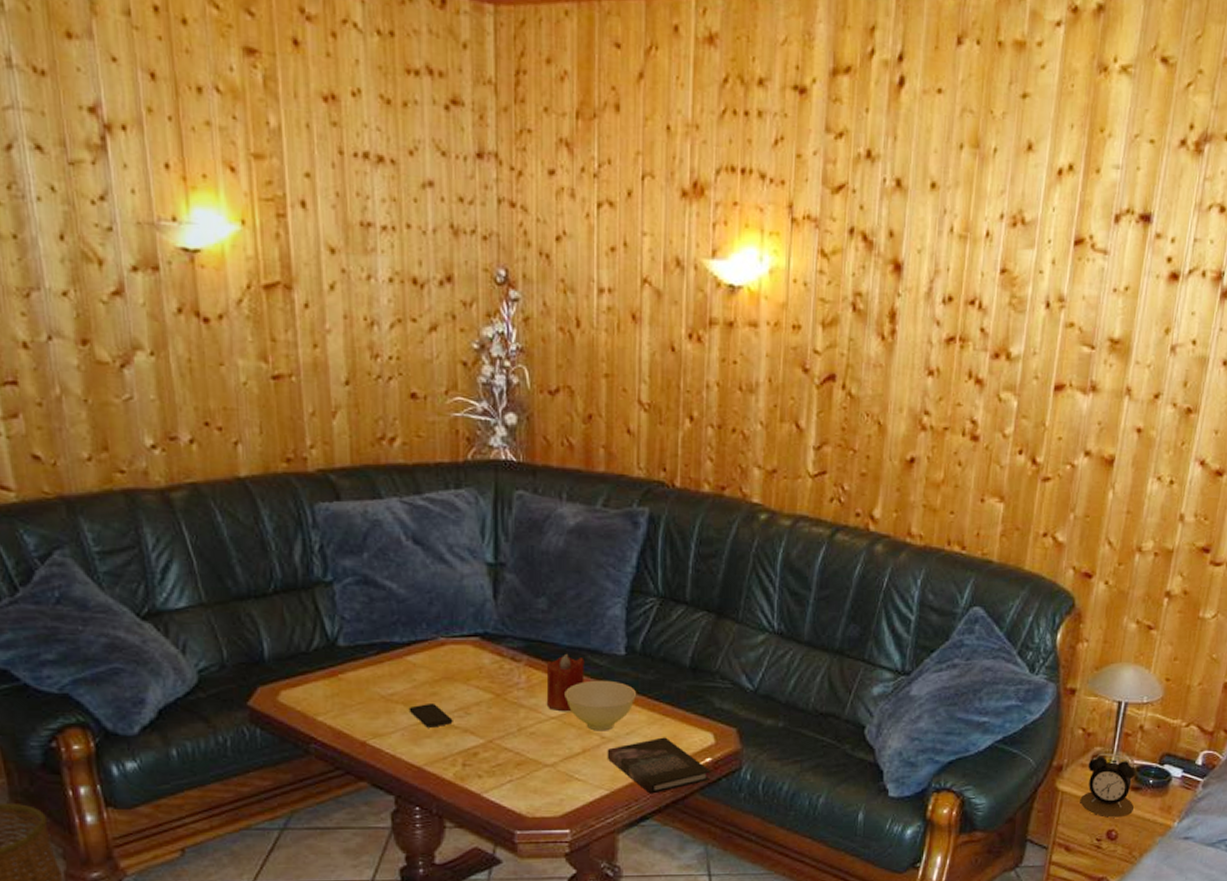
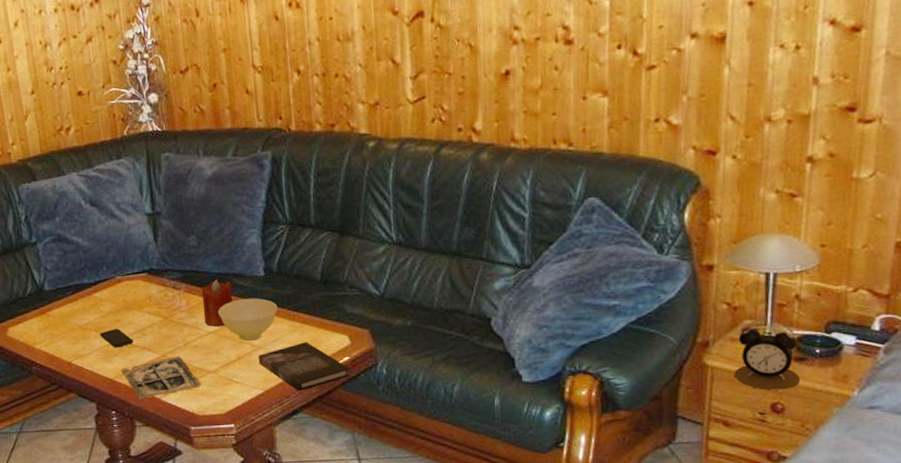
magazine: none [433,744,536,794] -> present [121,356,202,399]

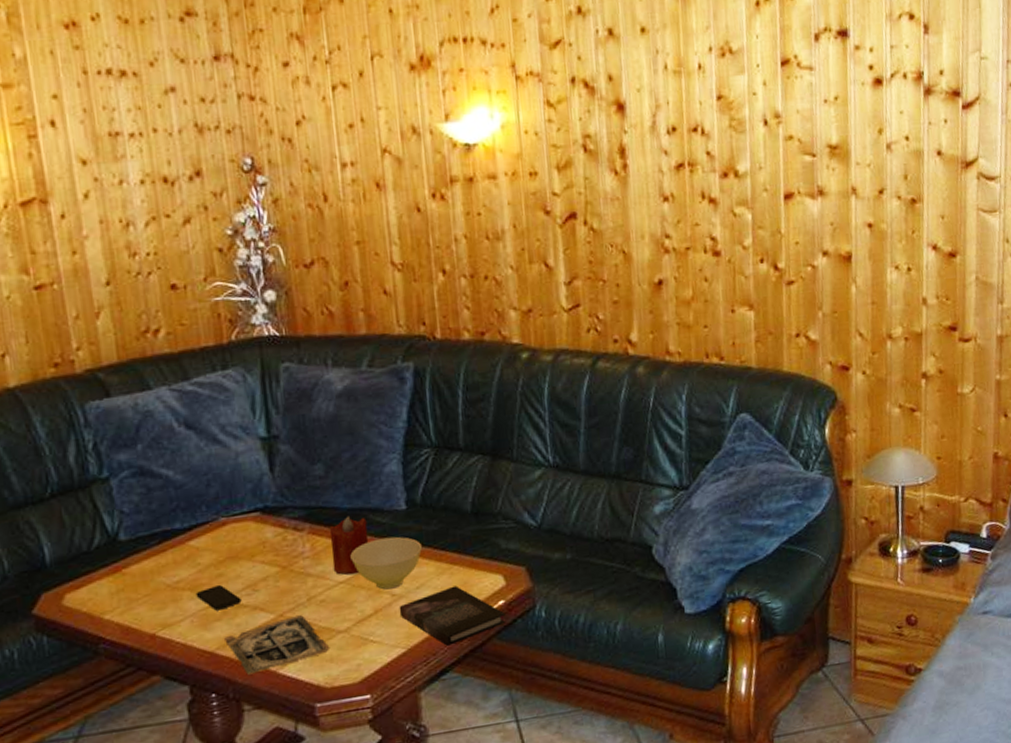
alarm clock: present [734,325,800,391] -> none [874,538,928,604]

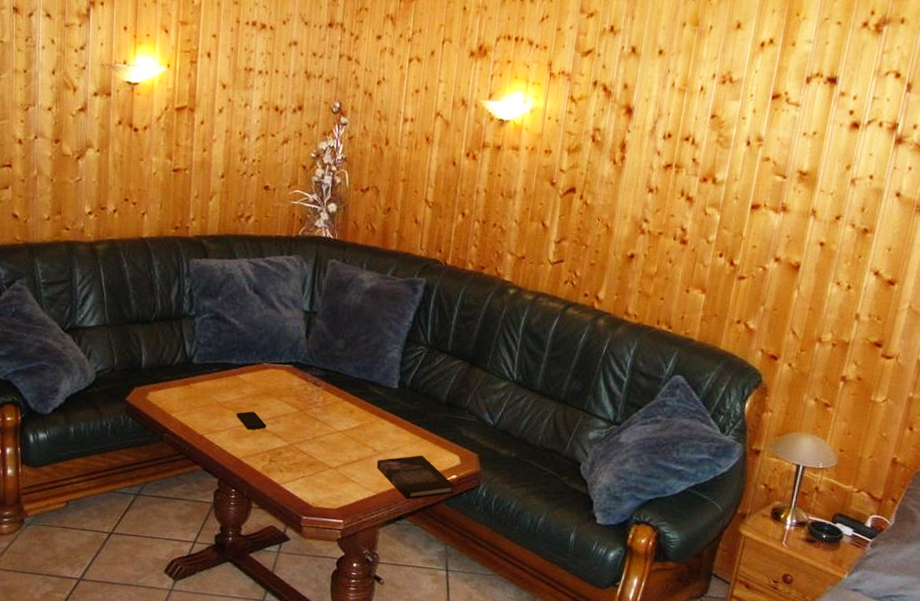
magazine: present [224,615,330,675] -> none [249,447,322,483]
candle: present [329,515,369,575] -> none [335,383,367,427]
bowl: present [350,536,423,590] -> none [350,405,404,446]

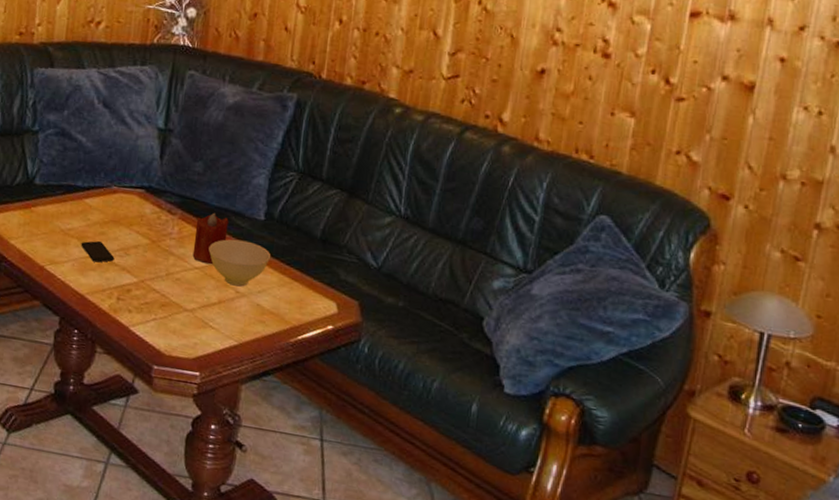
candle: none [335,383,367,427] -> present [192,212,229,264]
bowl: none [350,405,404,446] -> present [208,239,272,287]
book: present [376,455,455,500] -> none [239,299,332,352]

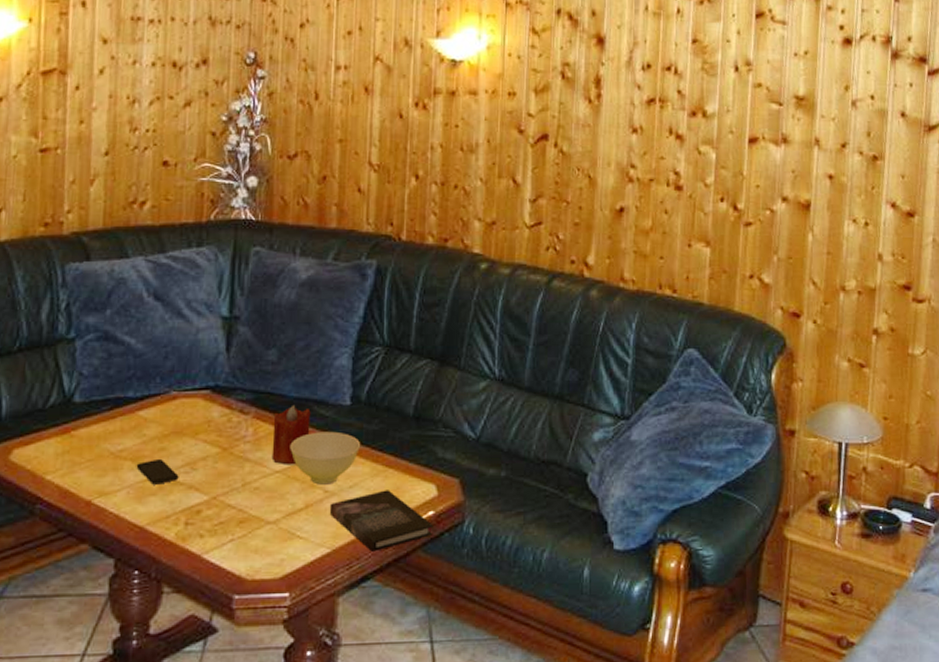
book: none [239,299,332,352] -> present [329,490,434,552]

